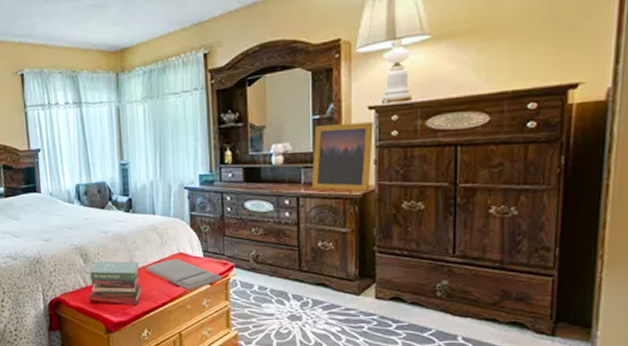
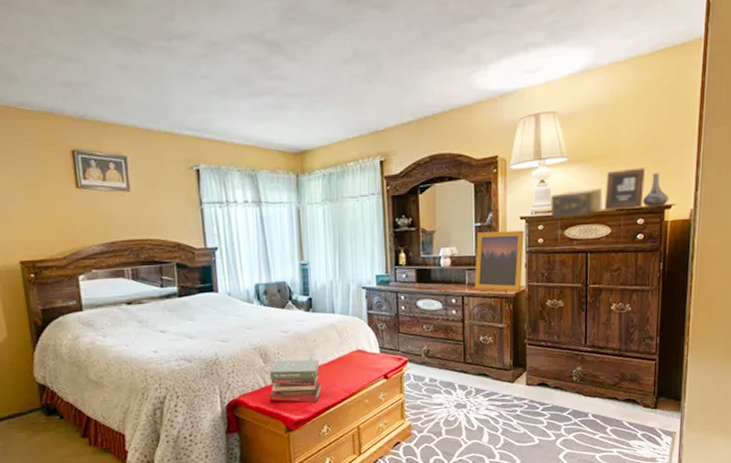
cushion: present [145,258,223,291] -> none [325,355,398,386]
decorative box: none [408,67,478,107] -> present [550,187,603,219]
picture frame: none [479,39,539,94] -> present [604,167,645,210]
decorative vase: none [535,44,575,89] -> present [642,172,669,208]

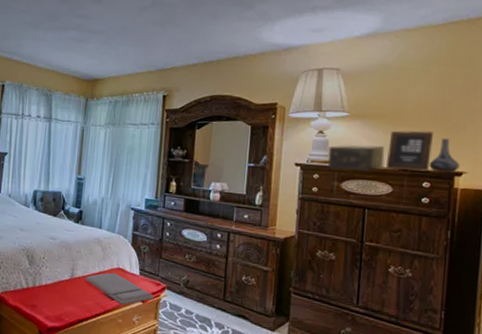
books: present [268,359,322,403] -> none [27,264,81,313]
cushion: none [325,355,398,386] -> present [85,272,155,306]
picture frame: present [474,230,524,291] -> none [241,172,298,236]

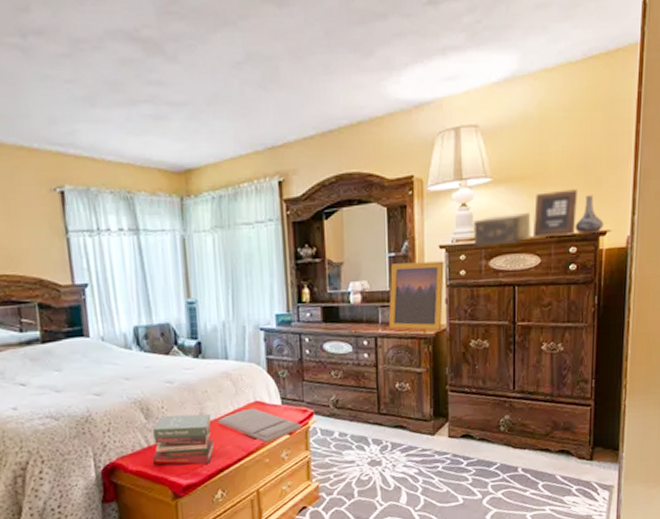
books: none [27,264,81,313] -> present [152,413,215,466]
picture frame: none [241,172,298,236] -> present [388,261,444,331]

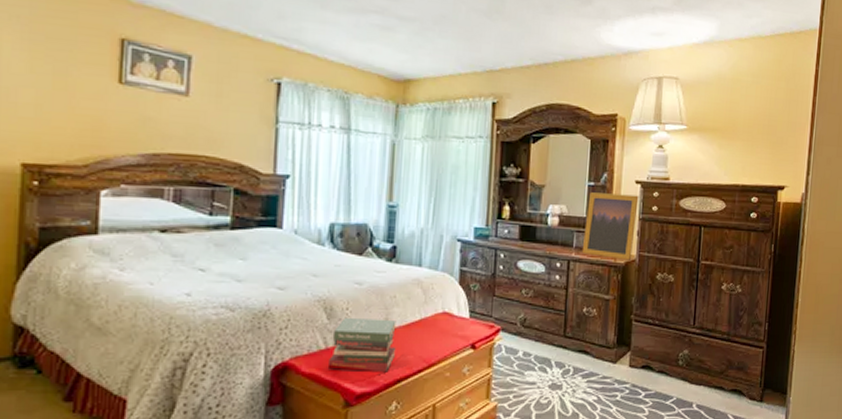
cushion: present [218,408,302,443] -> none [402,318,488,356]
decorative box: present [473,211,531,248] -> none [667,159,720,188]
picture frame: present [532,189,577,238] -> none [719,144,761,187]
decorative vase: present [575,194,604,235] -> none [757,152,783,188]

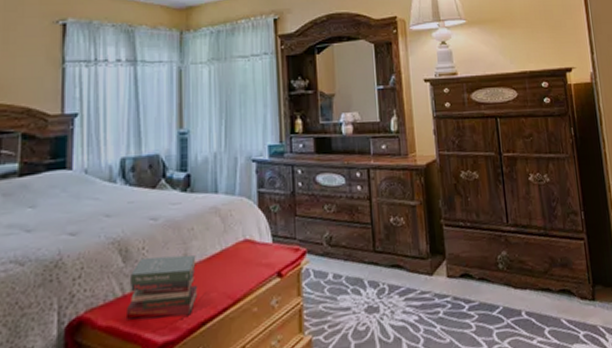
picture frame: present [581,192,639,260] -> none [380,93,432,162]

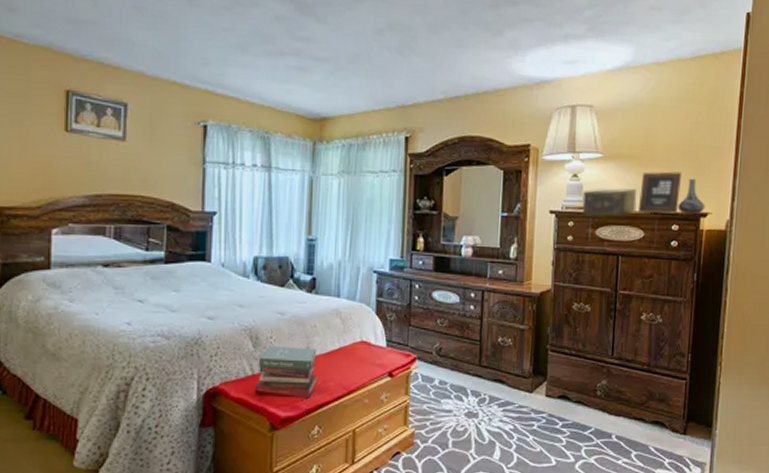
decorative box: none [453,50,506,82] -> present [582,188,637,217]
picture frame: none [506,31,544,73] -> present [637,171,681,215]
decorative vase: none [543,36,569,71] -> present [677,178,705,215]

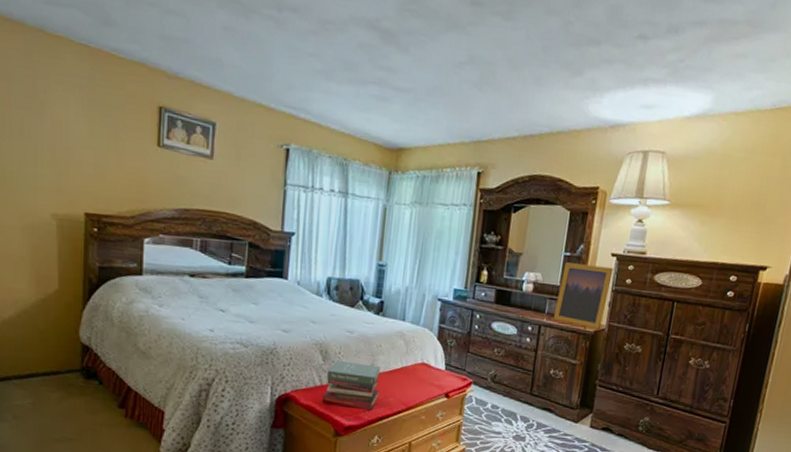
picture frame: none [496,223,553,290] -> present [552,262,614,329]
decorative box: present [582,188,637,217] -> none [643,235,700,265]
picture frame: present [637,171,681,215] -> none [698,222,746,265]
decorative vase: present [677,178,705,215] -> none [738,231,766,268]

